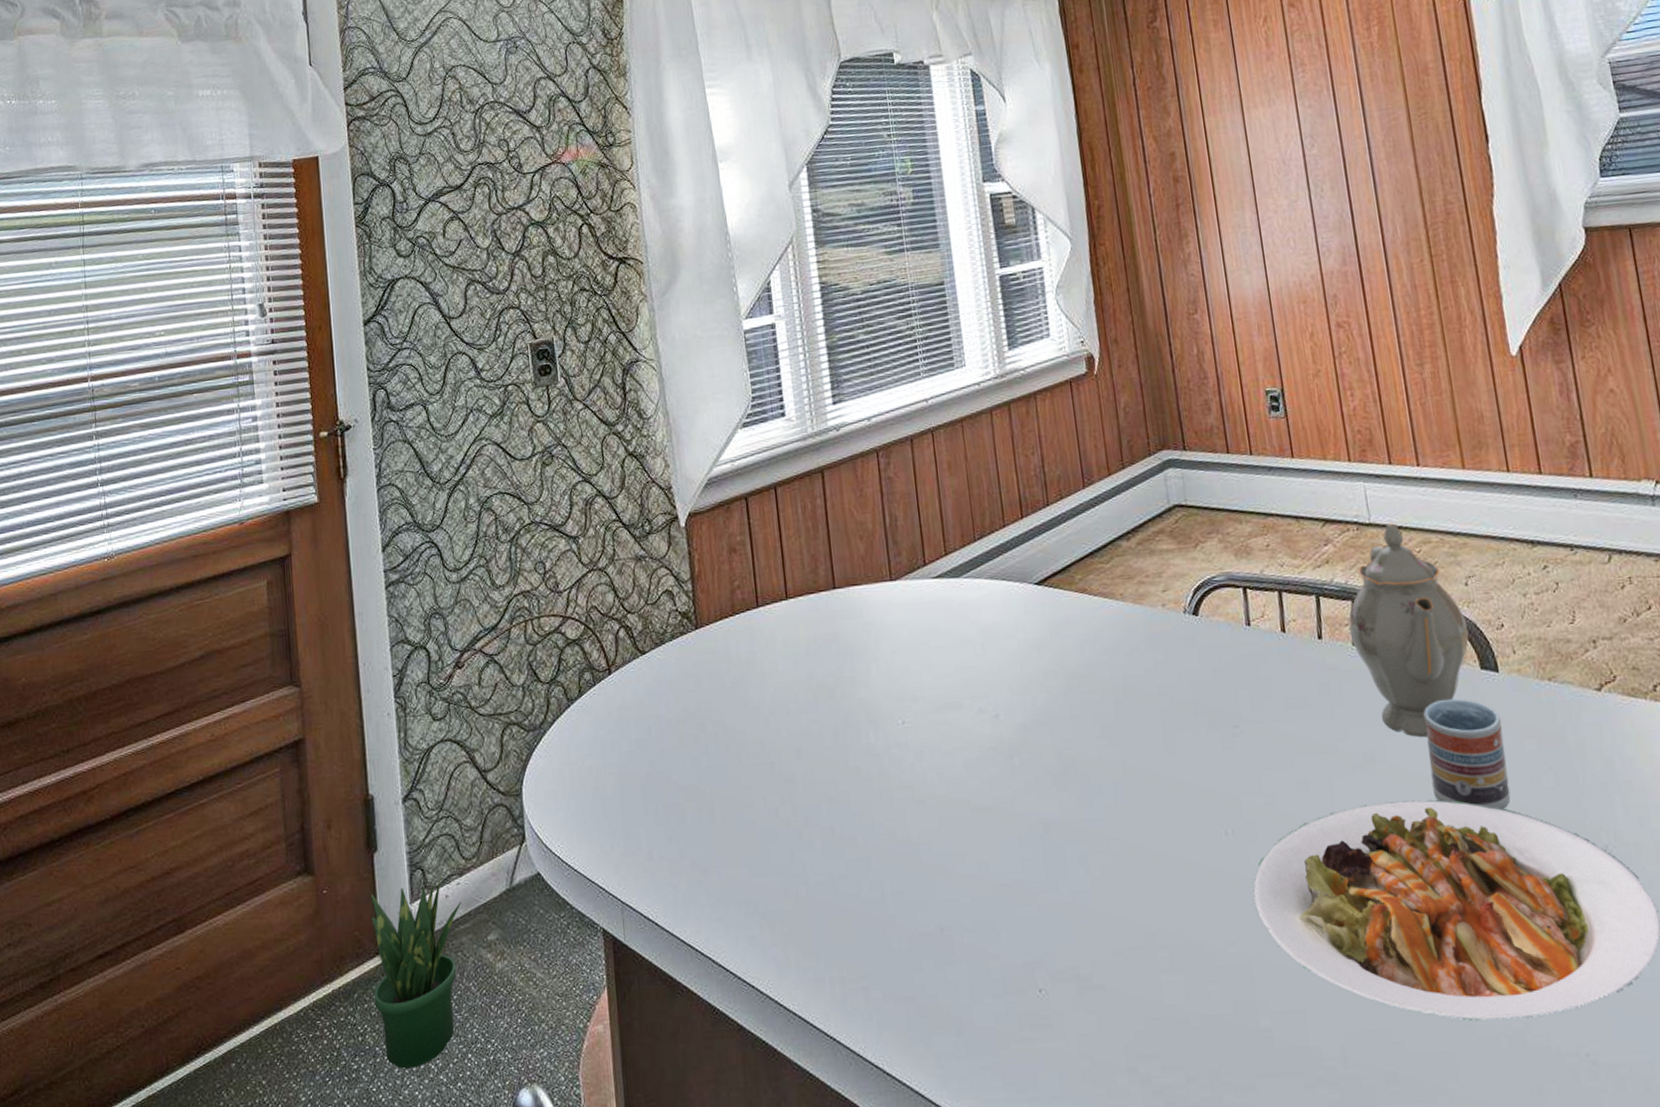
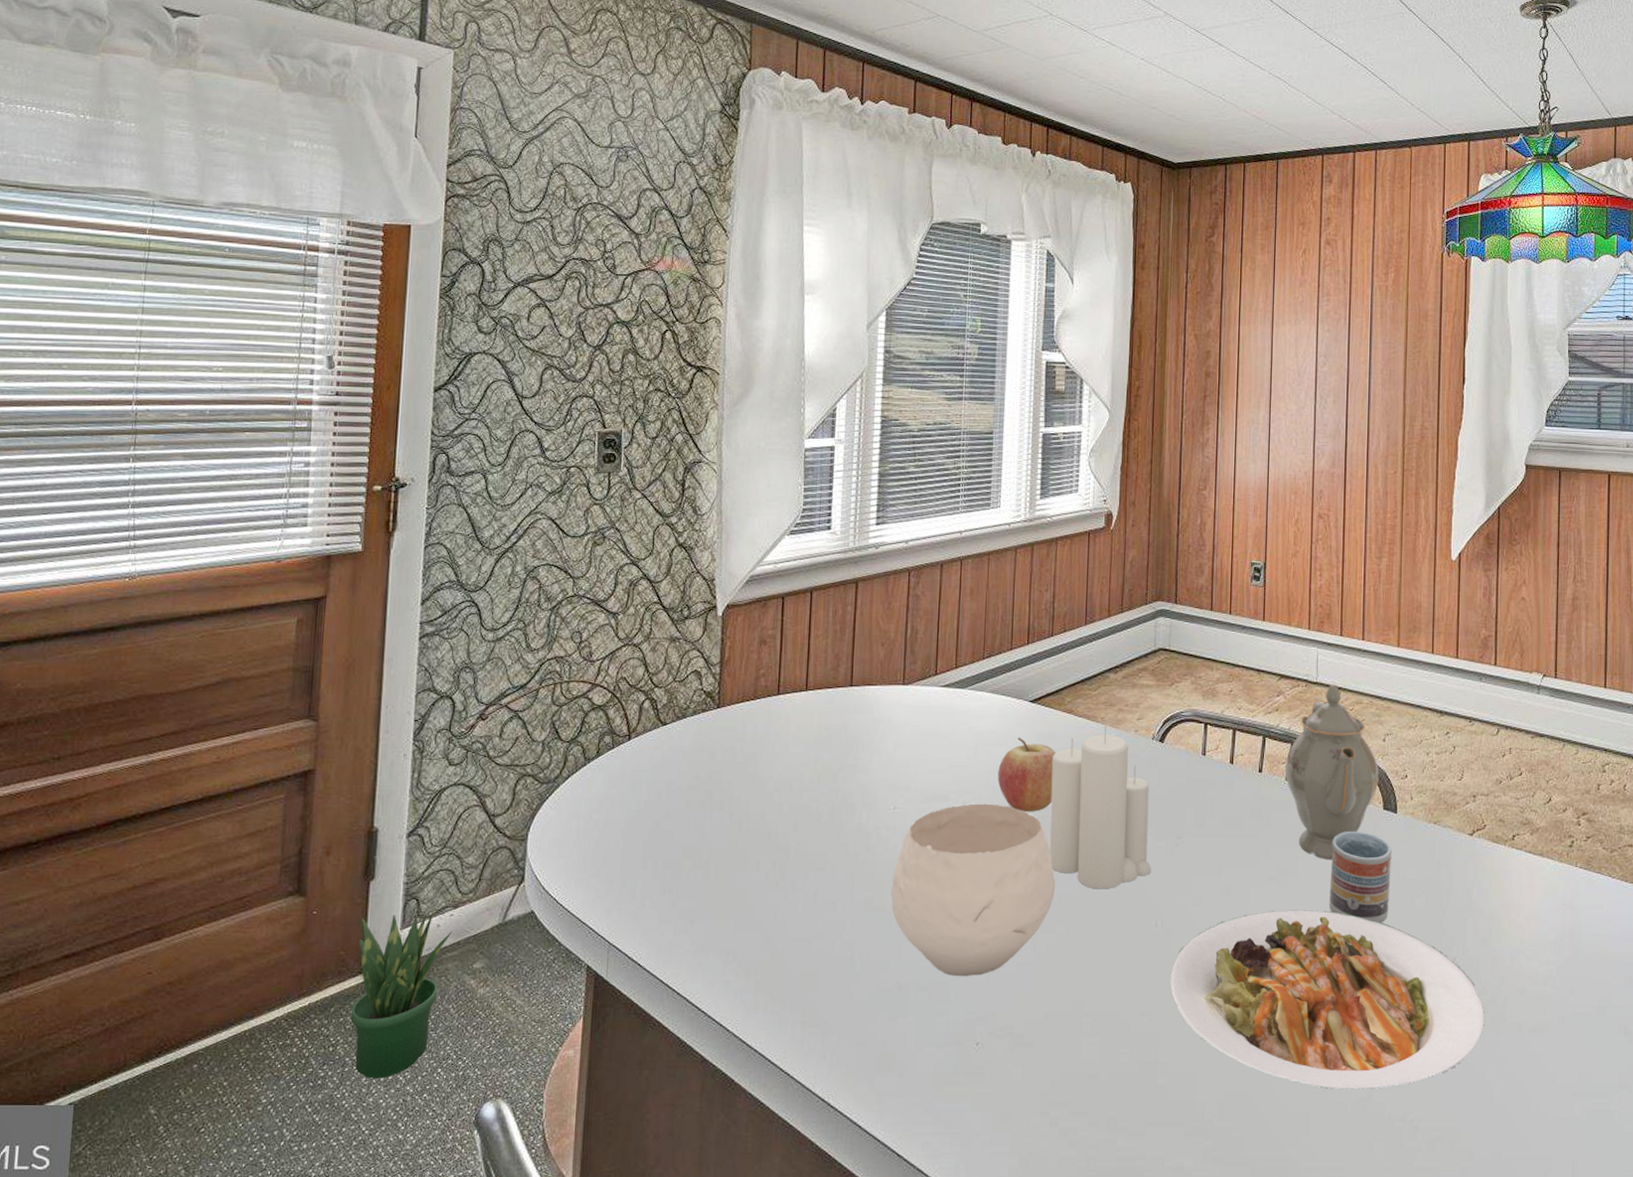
bowl: none [913,707,1101,913] -> present [891,803,1056,977]
fruit: none [1012,626,1080,713] -> present [997,737,1056,812]
candle: none [1071,602,1210,797] -> present [1049,725,1151,889]

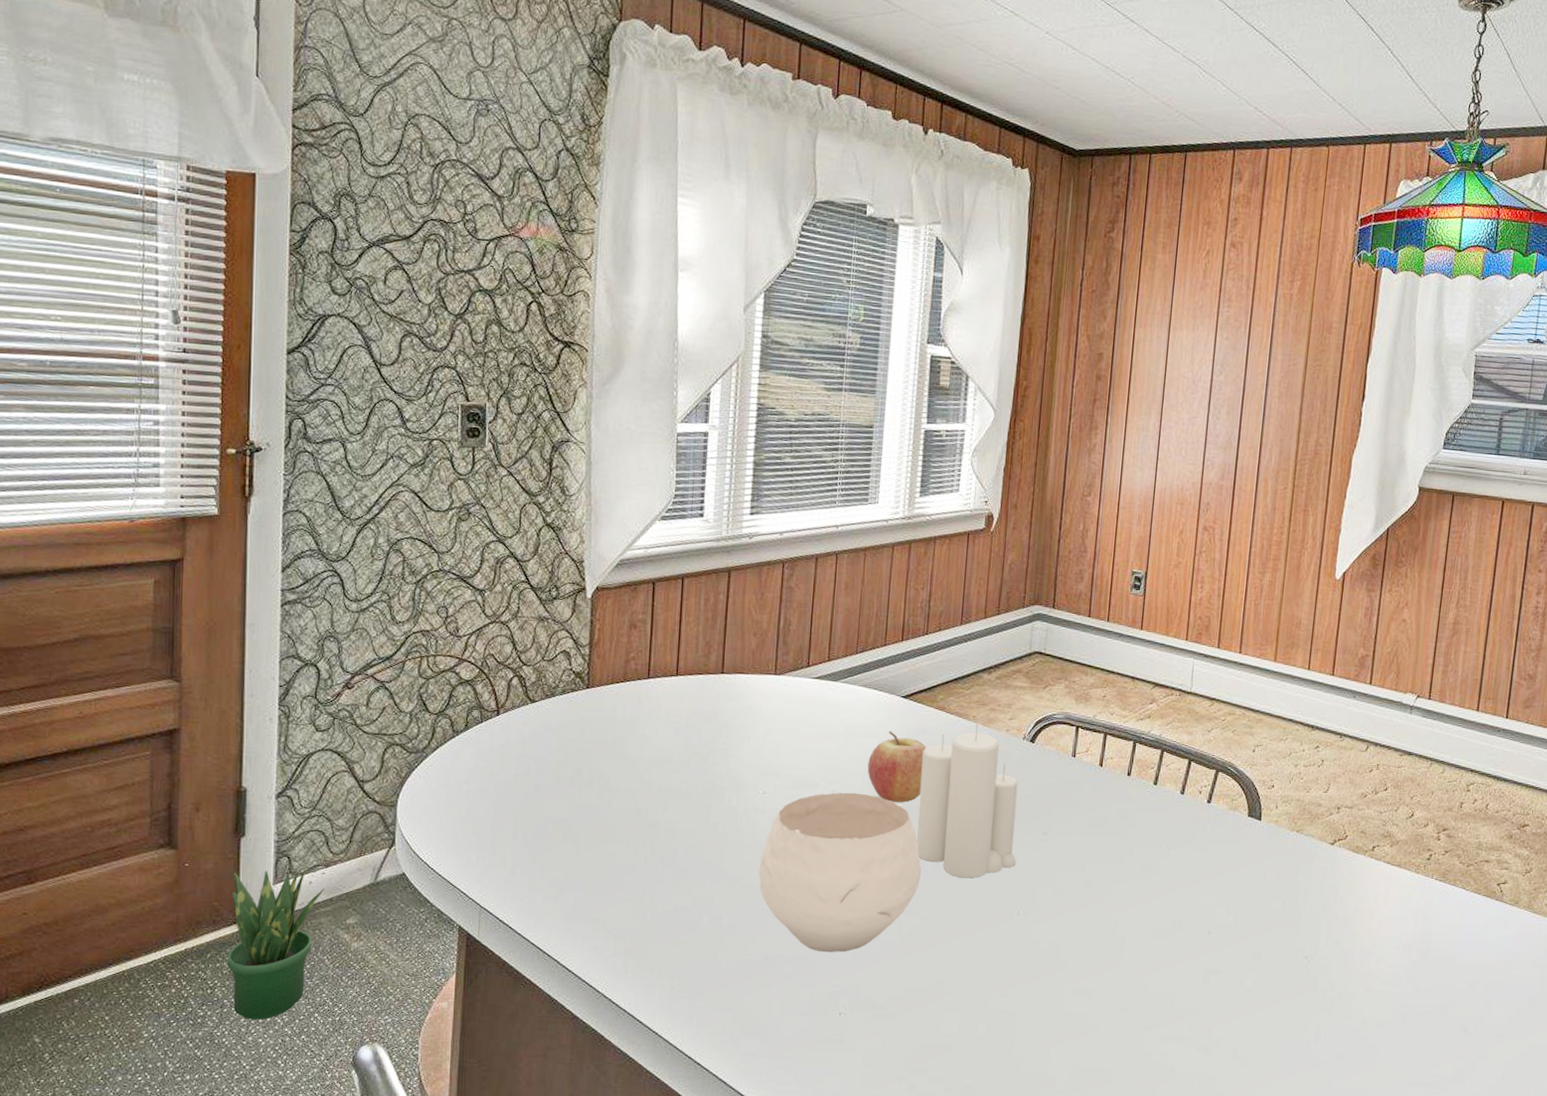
salad: present [1170,910,1486,1090] -> none [1029,905,1331,1071]
teapot: present [1285,684,1379,859] -> none [1153,694,1247,861]
cup: present [1329,831,1392,923] -> none [1188,835,1253,922]

